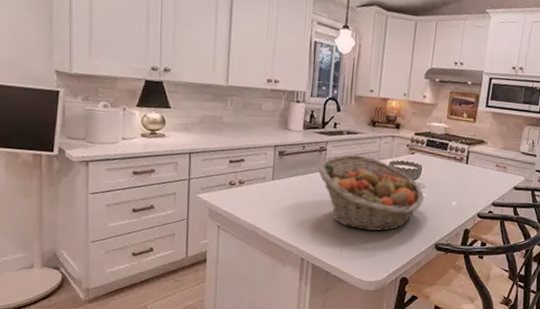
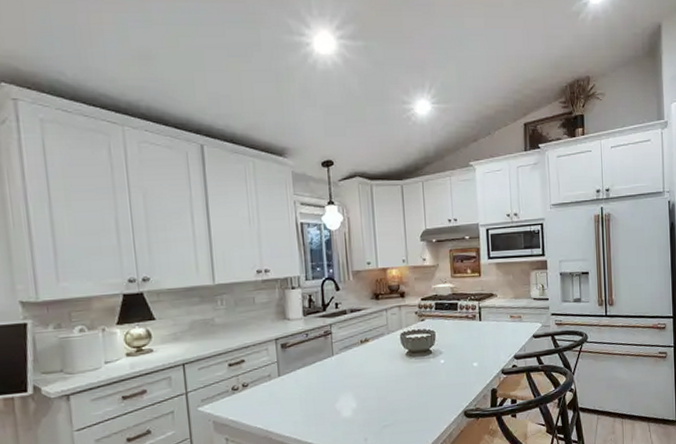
fruit basket: present [318,154,424,232] -> none [325,332,443,412]

